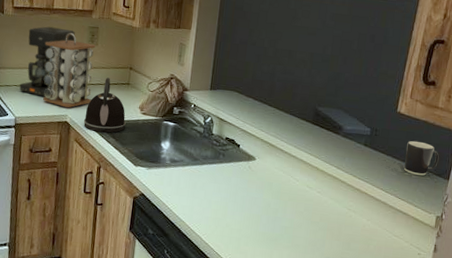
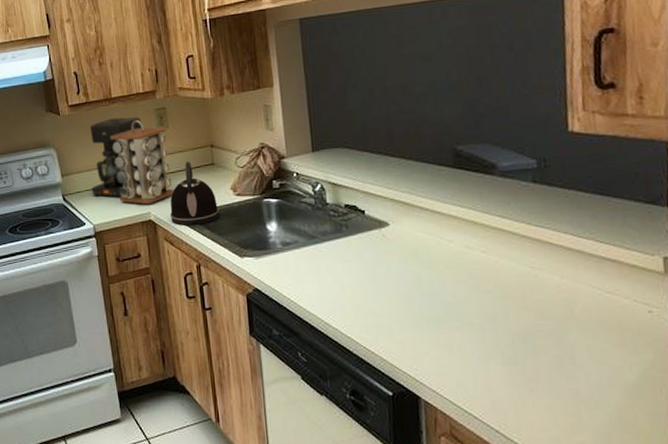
mug: present [404,140,439,176] -> none [594,163,647,209]

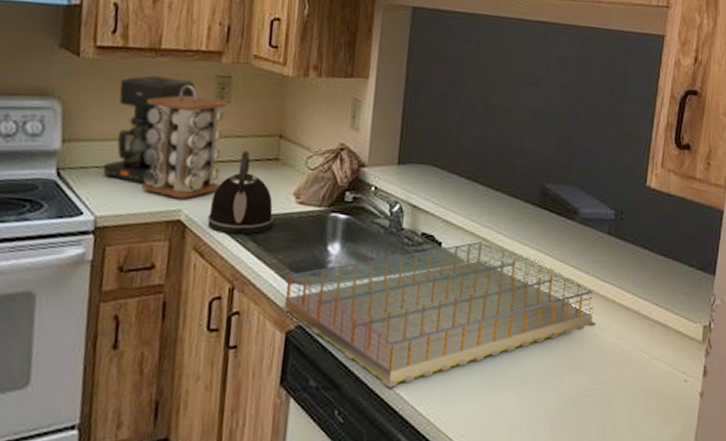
dish rack: none [238,206,535,333] -> present [280,242,596,388]

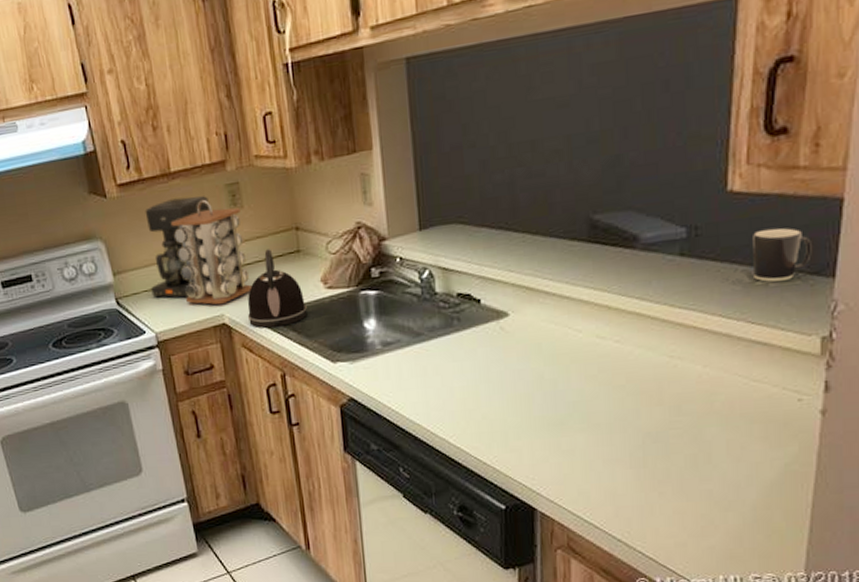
dish rack: present [280,242,596,388] -> none [330,291,675,443]
mug: none [660,224,701,272] -> present [753,227,812,283]

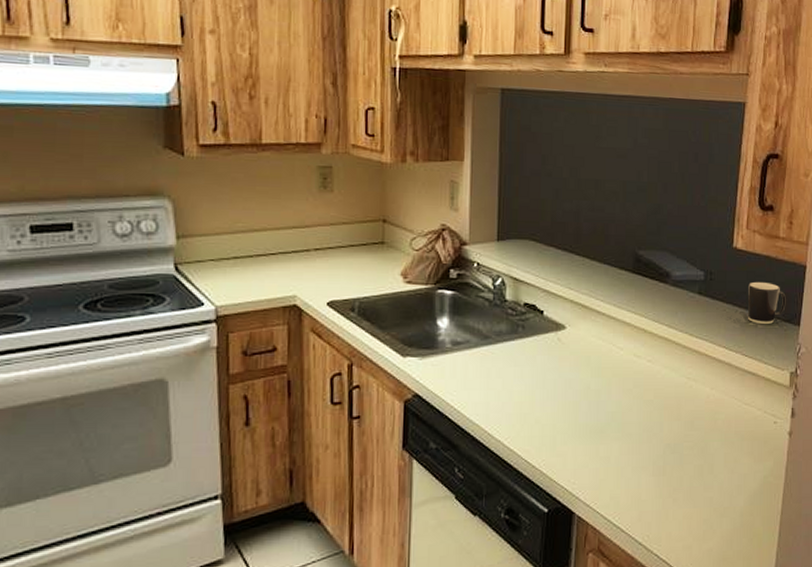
coffee maker: present [145,196,211,298] -> none [219,170,299,273]
spice rack: present [170,199,253,305] -> none [252,176,331,285]
kettle: present [247,249,307,328] -> none [321,236,384,315]

